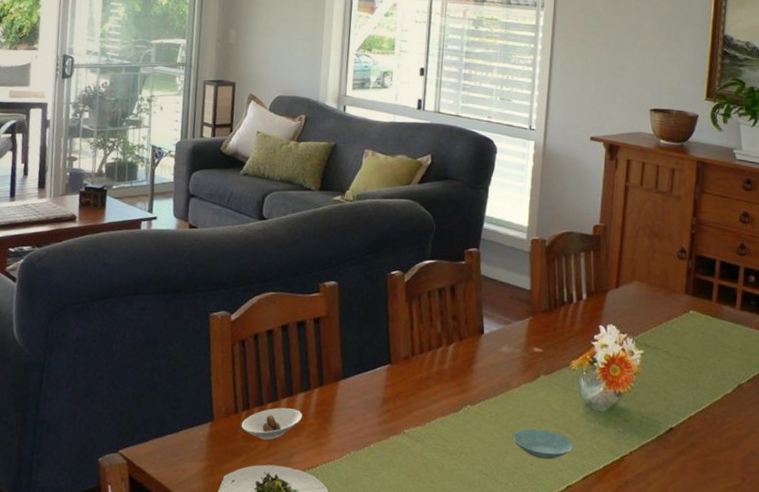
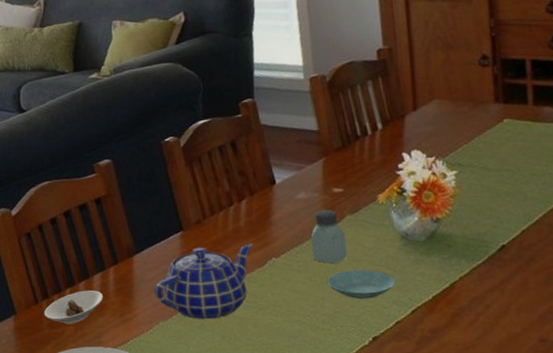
teapot: none [352,383,453,457] -> present [154,243,254,320]
saltshaker: none [504,366,536,421] -> present [310,210,347,264]

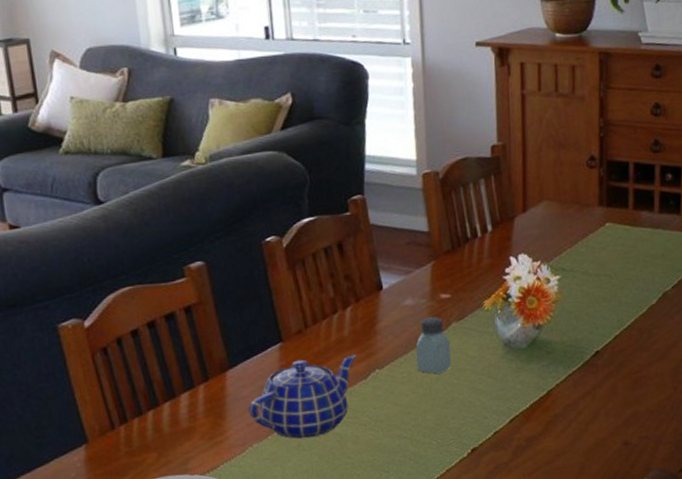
saucer: present [44,290,103,325] -> none [122,411,191,452]
saucer: present [327,269,395,300] -> none [430,379,496,410]

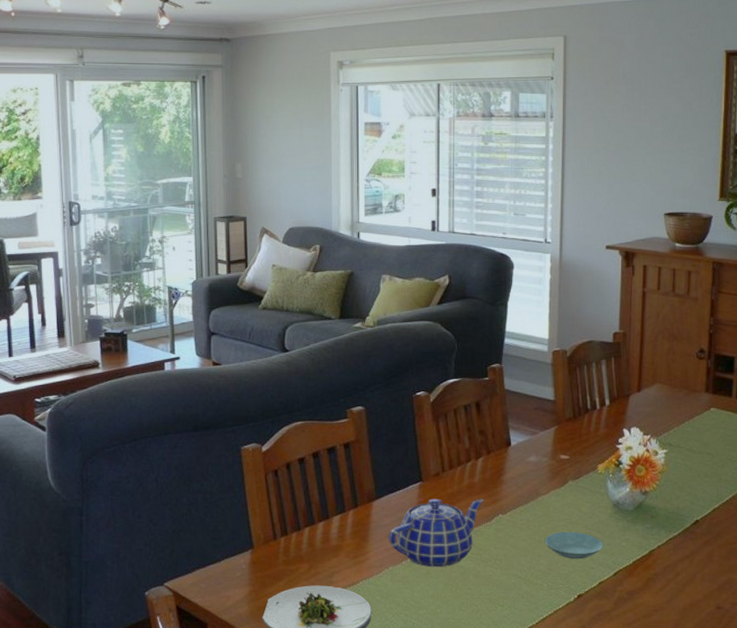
saltshaker: present [415,317,451,374] -> none [535,474,565,525]
saucer: none [430,379,496,410] -> present [545,531,603,559]

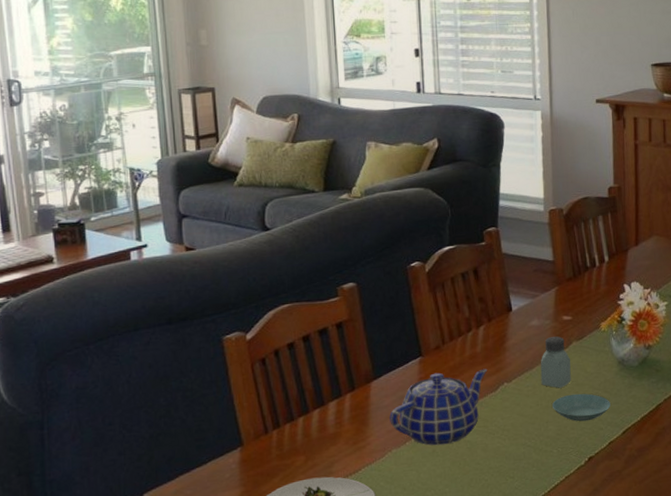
saltshaker: none [535,474,565,525] -> present [540,336,571,388]

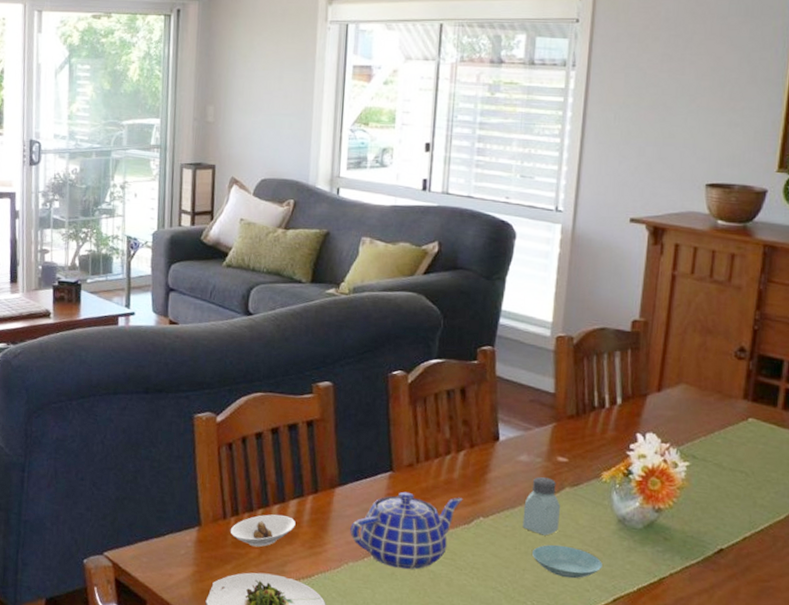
saucer: none [274,418,337,455] -> present [231,514,296,547]

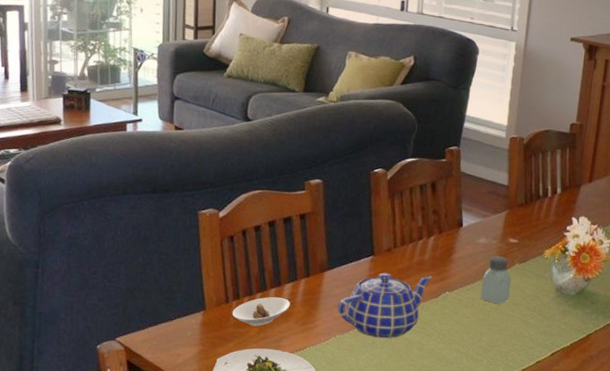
saucer: present [532,544,602,579] -> none [488,311,543,339]

